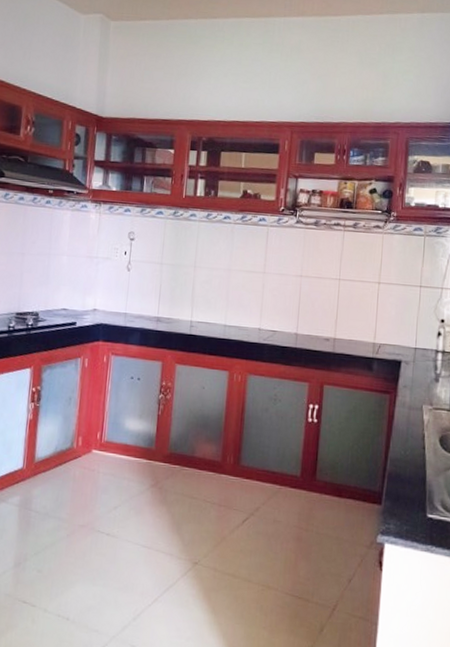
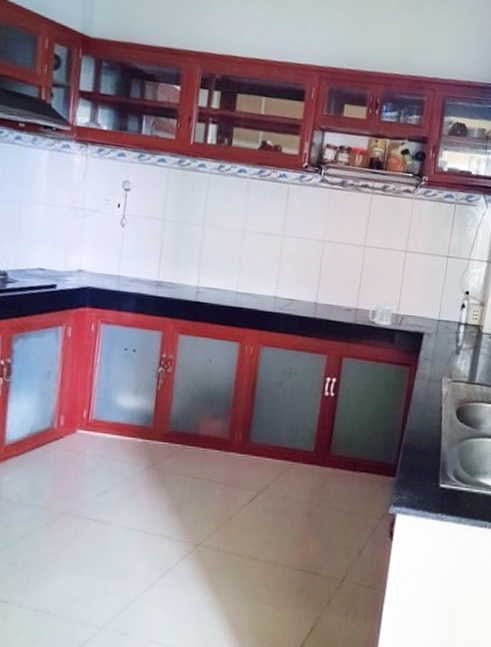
mug: none [347,331,370,355] -> present [369,301,394,326]

